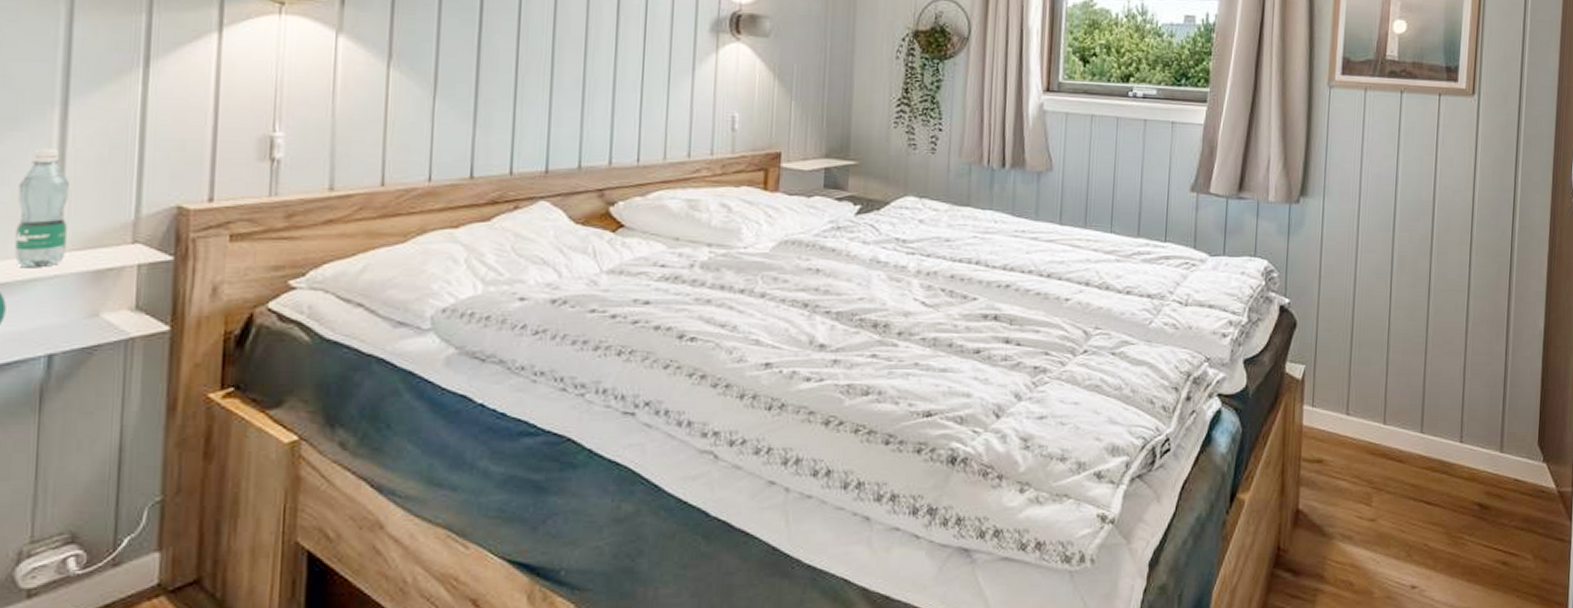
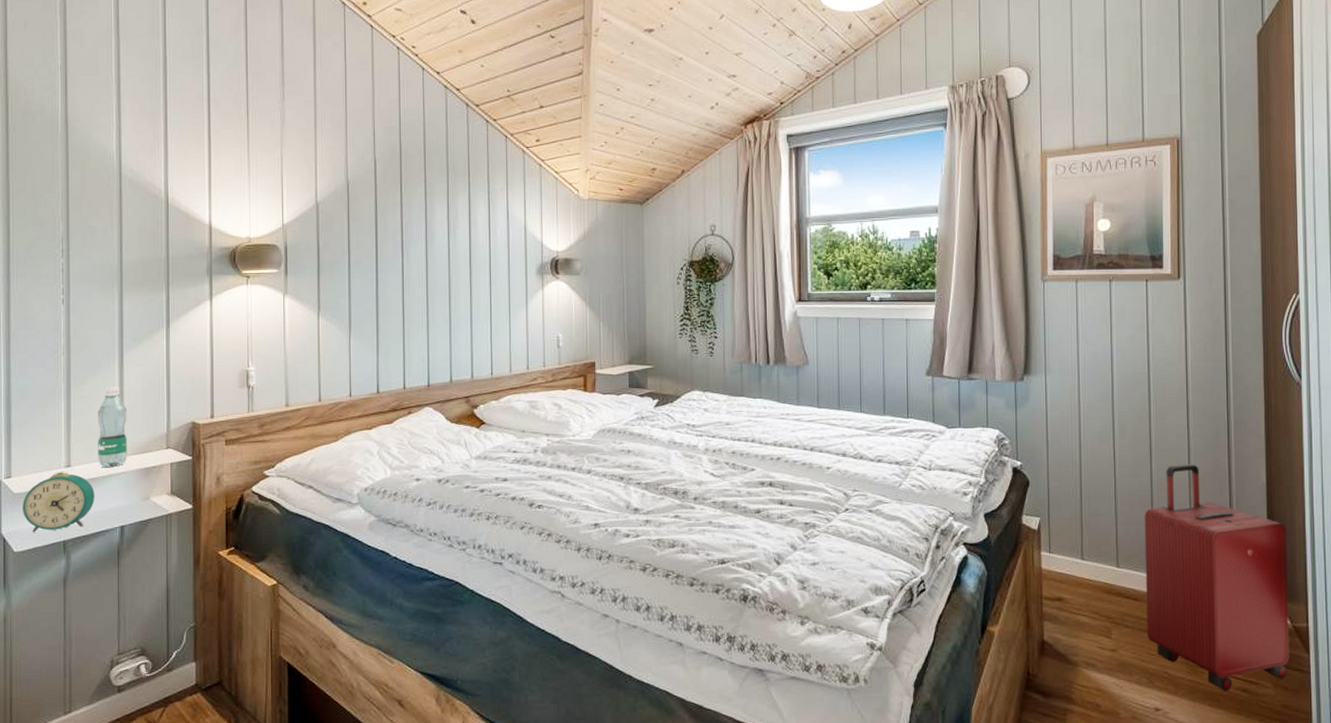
suitcase: none [1409,306,1560,565] -> present [1144,463,1290,692]

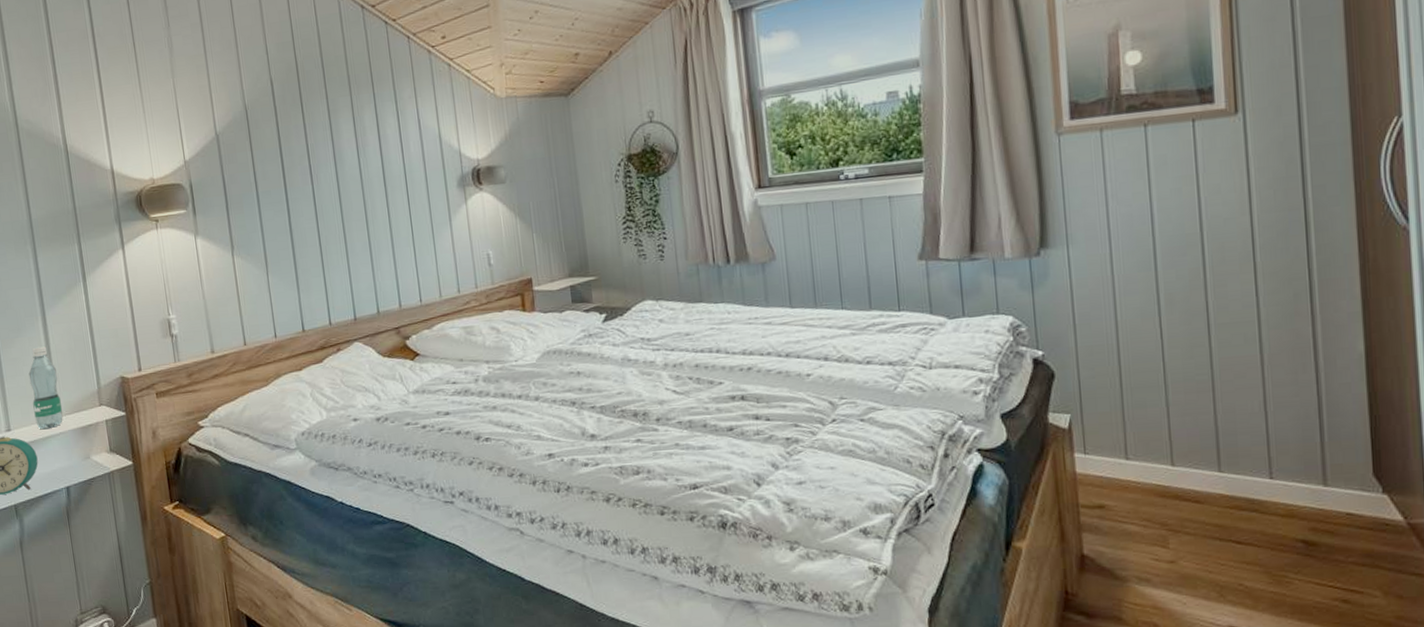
suitcase: present [1144,463,1290,692] -> none [1203,337,1404,603]

